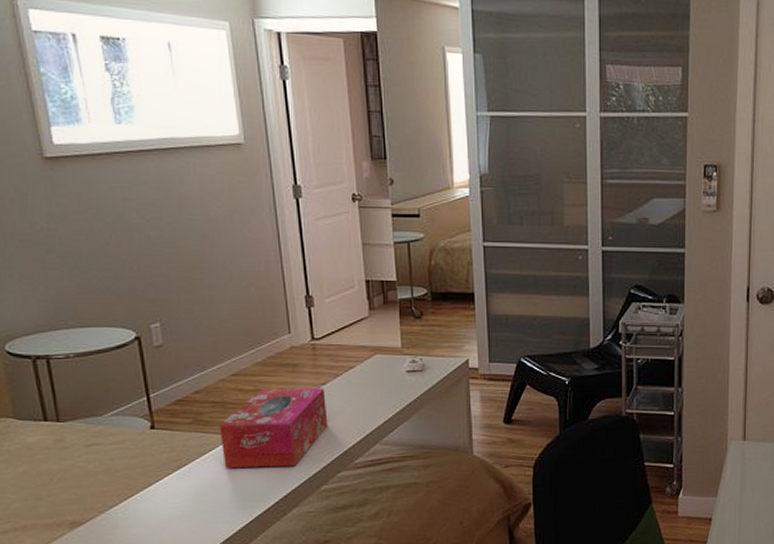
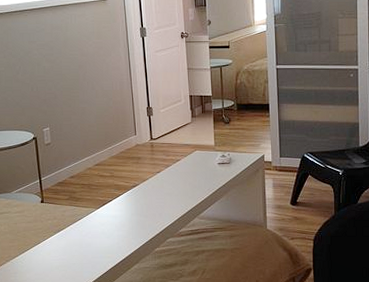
tissue box: present [219,388,328,468] -> none [86,175,161,233]

